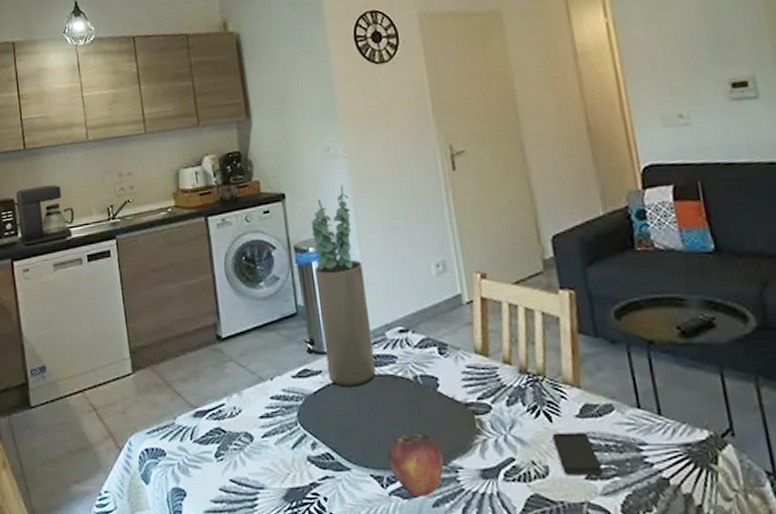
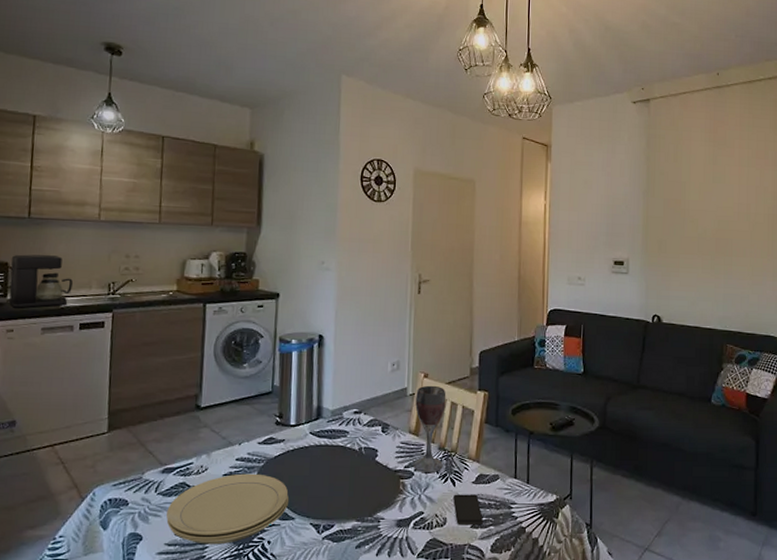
plate: none [206,414,341,502] -> present [166,473,290,545]
vase: present [311,185,377,387] -> none [289,293,334,454]
fruit: present [387,433,444,498] -> none [327,491,370,541]
cup: none [474,287,530,406] -> present [413,385,446,474]

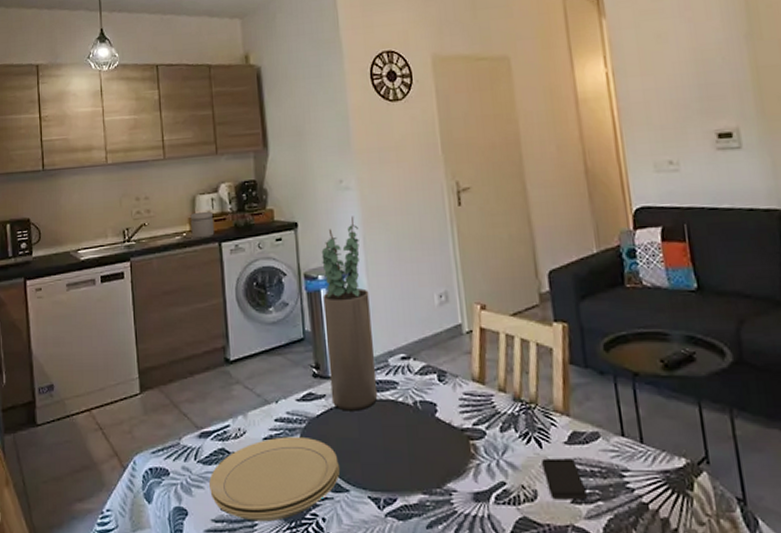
coffee maker: present [9,254,73,309] -> none [33,205,89,265]
jar: none [177,274,202,298] -> present [190,211,215,239]
vase: none [289,293,334,454] -> present [321,216,378,411]
cup: present [413,385,446,474] -> none [474,319,522,432]

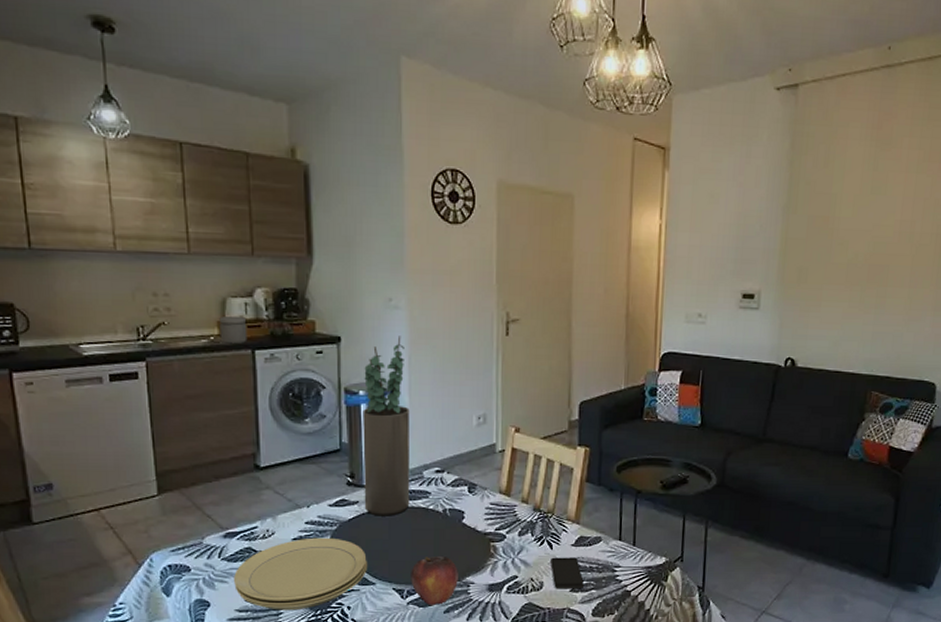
fruit: none [385,457,439,520] -> present [411,555,458,606]

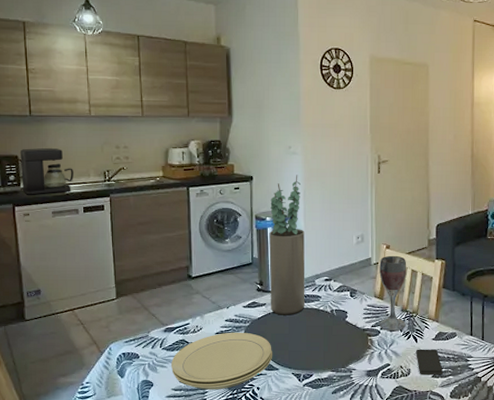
coffee maker: none [17,293,94,358] -> present [21,147,73,195]
jar: present [219,315,248,344] -> none [163,162,184,183]
fruit: present [411,555,458,606] -> none [306,347,343,388]
cup: none [505,440,541,536] -> present [379,255,407,332]

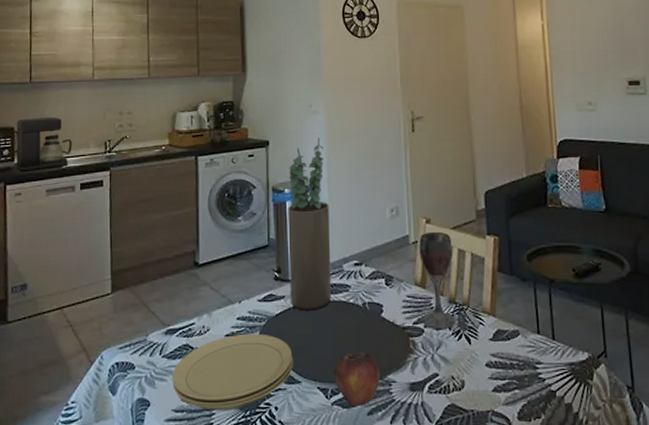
fruit: none [306,347,343,388] -> present [334,351,380,407]
mobile phone: present [416,349,444,376] -> none [470,353,507,389]

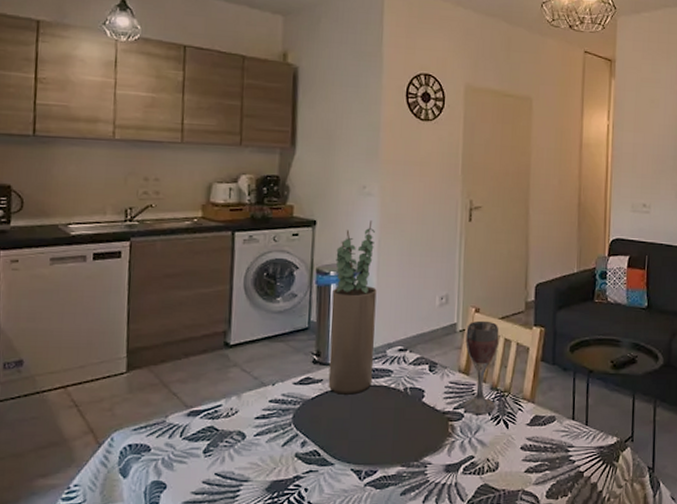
coffee maker: present [16,116,72,172] -> none [13,176,85,237]
plate: present [172,333,294,411] -> none [193,416,328,493]
fruit: present [334,351,380,407] -> none [369,435,416,488]

